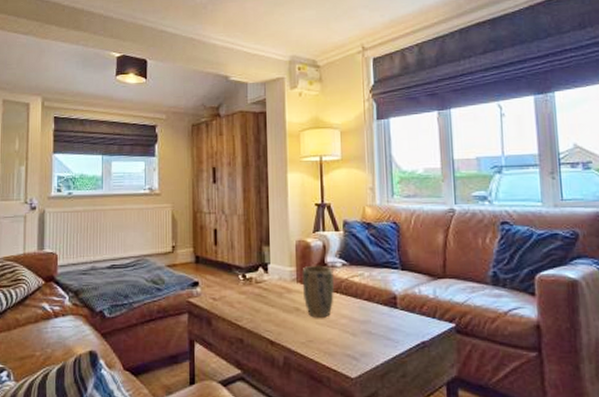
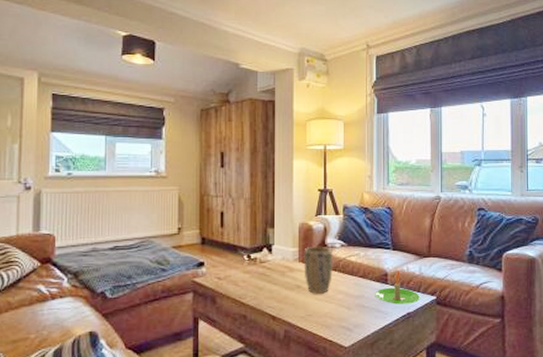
candle: none [383,293,437,332] -> present [375,271,421,305]

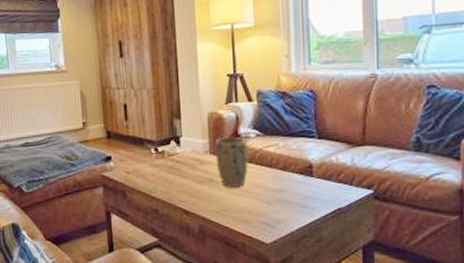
candle: present [375,271,421,305] -> none [298,162,354,199]

